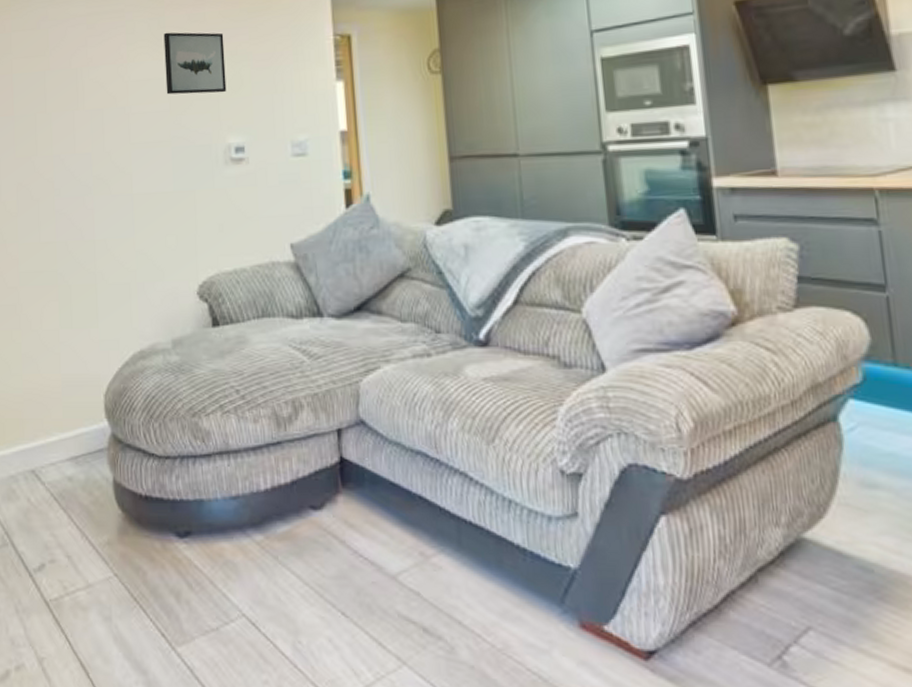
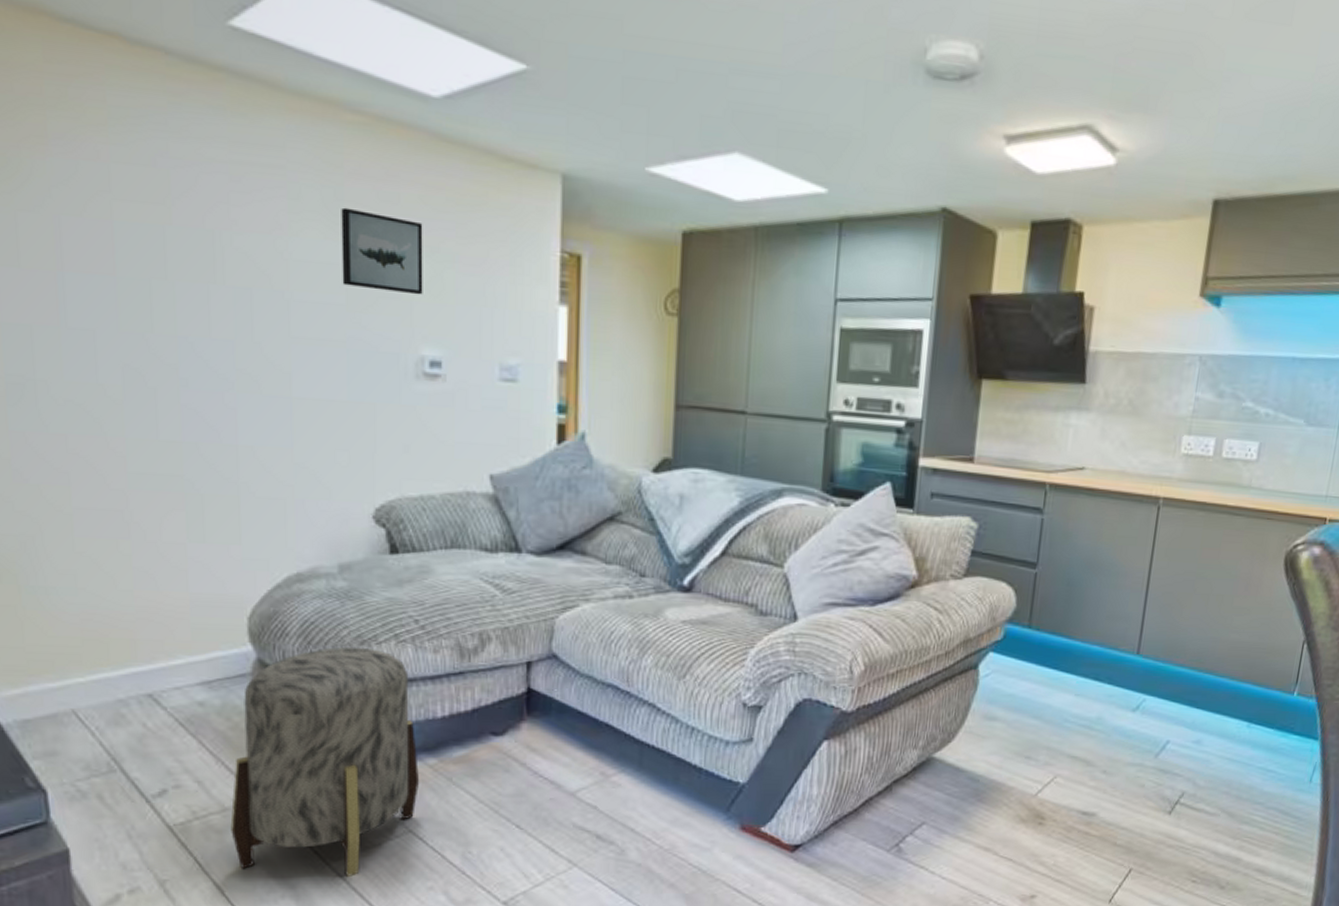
ottoman: none [93,419,250,664] -> present [230,646,420,876]

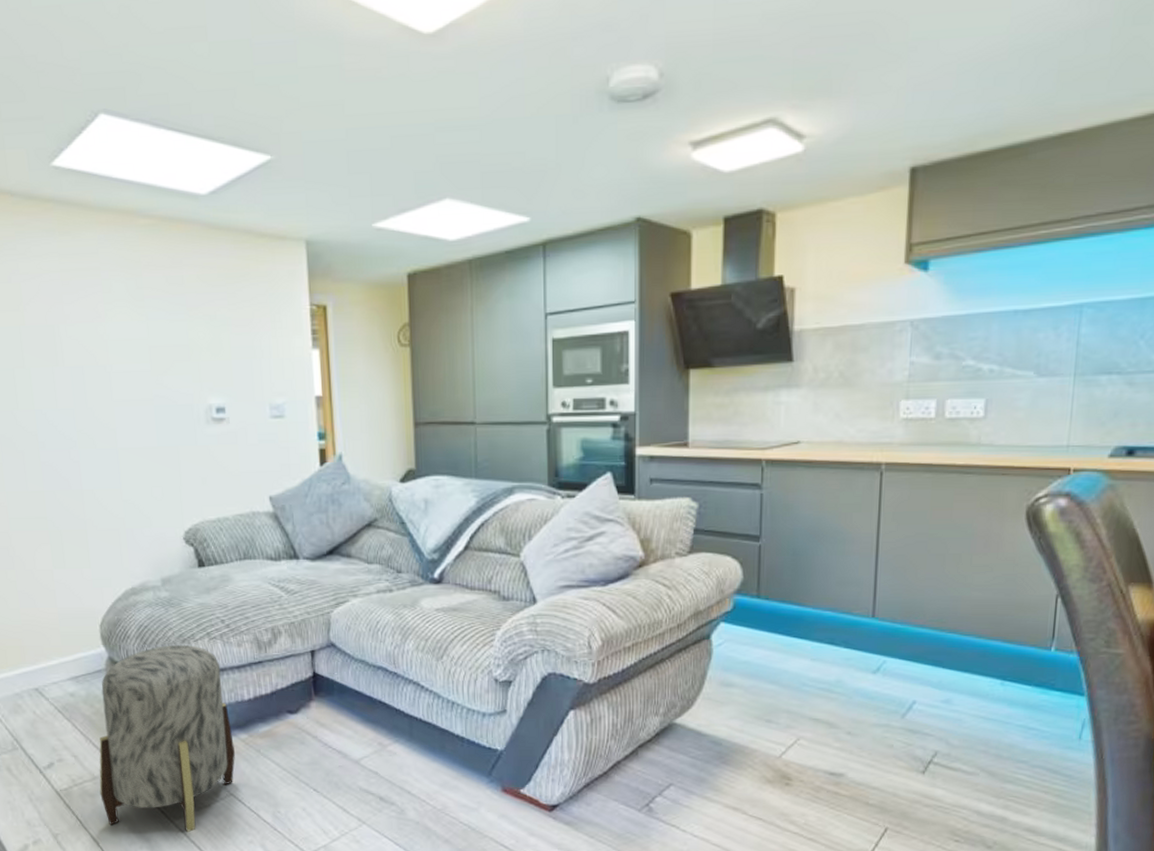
wall art: present [341,207,423,295] -> none [141,293,207,356]

